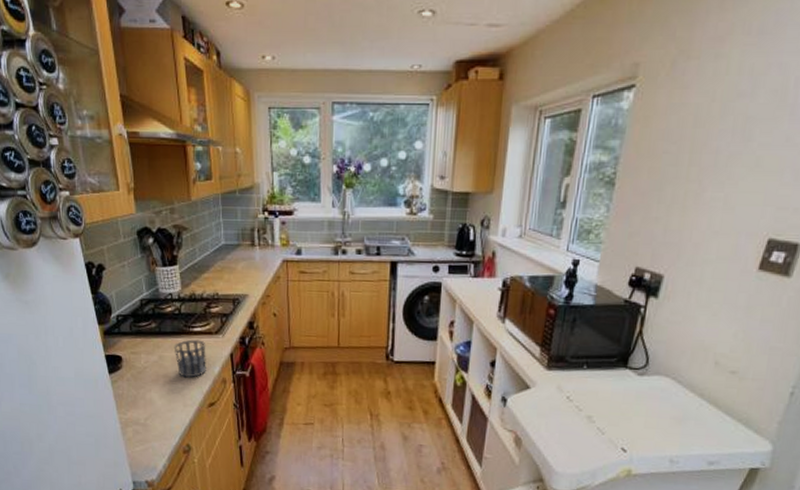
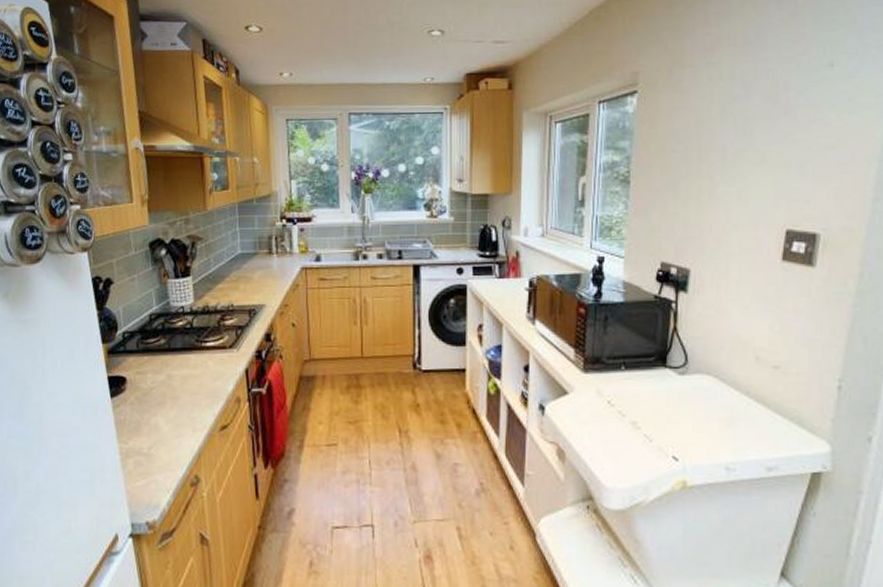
cup: present [174,339,206,378] -> none [184,355,219,398]

